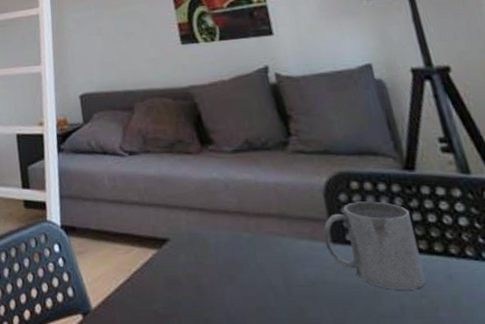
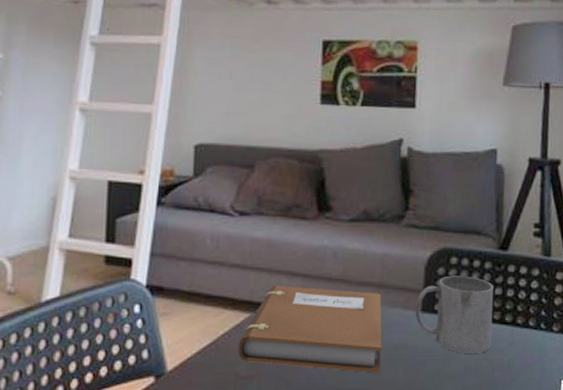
notebook: none [151,220,303,312] -> present [238,286,382,373]

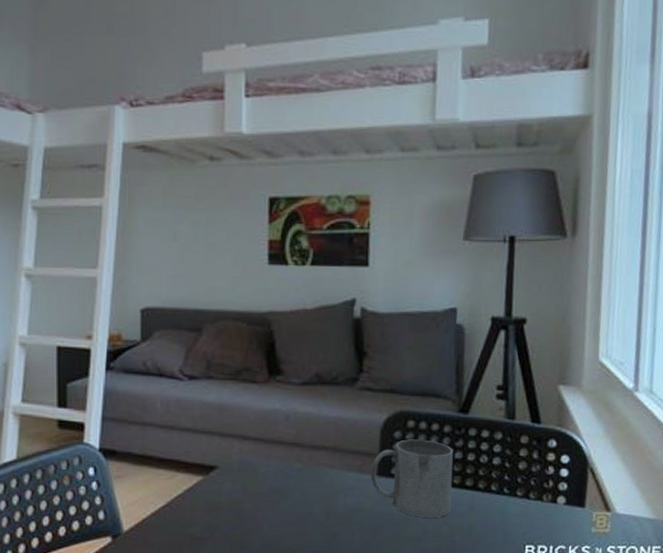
notebook: present [238,286,382,373] -> none [192,449,337,536]

